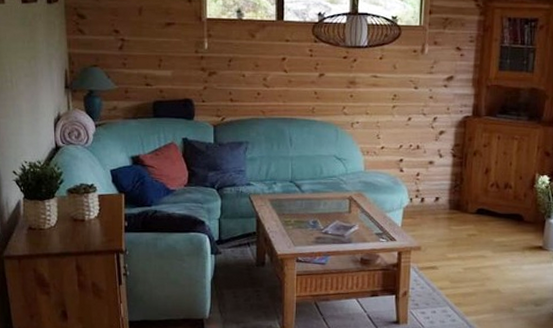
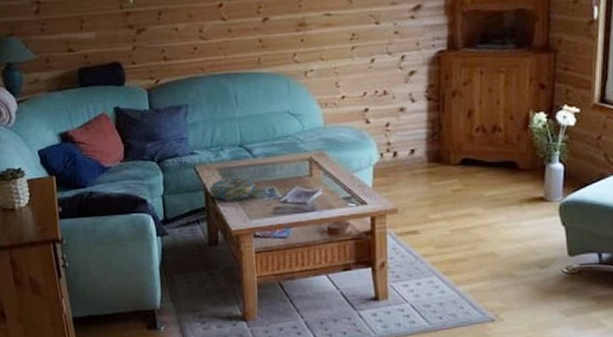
decorative bowl: none [261,208,302,228] -> present [210,177,256,200]

